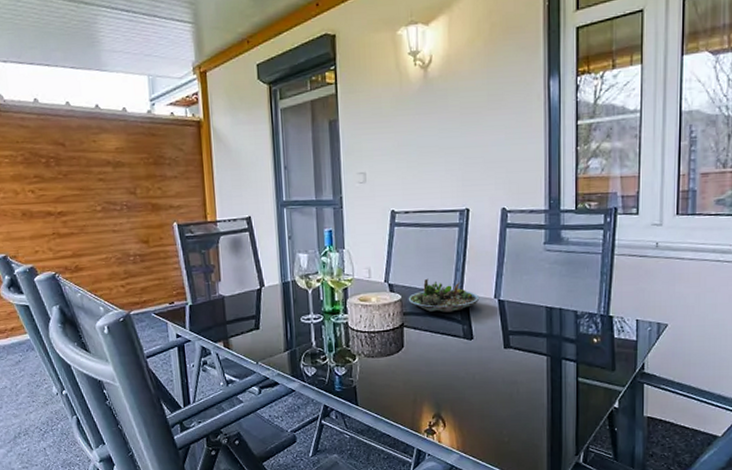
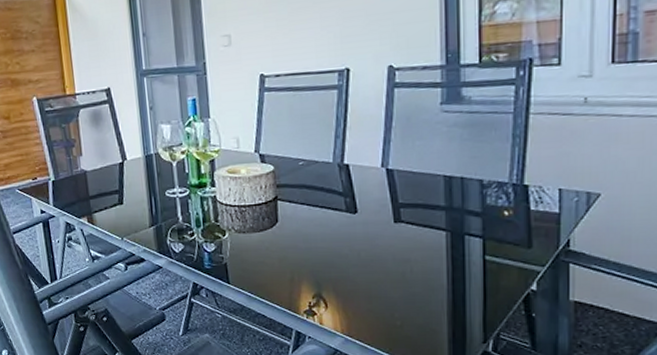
succulent planter: present [408,278,480,313] -> none [281,147,364,184]

